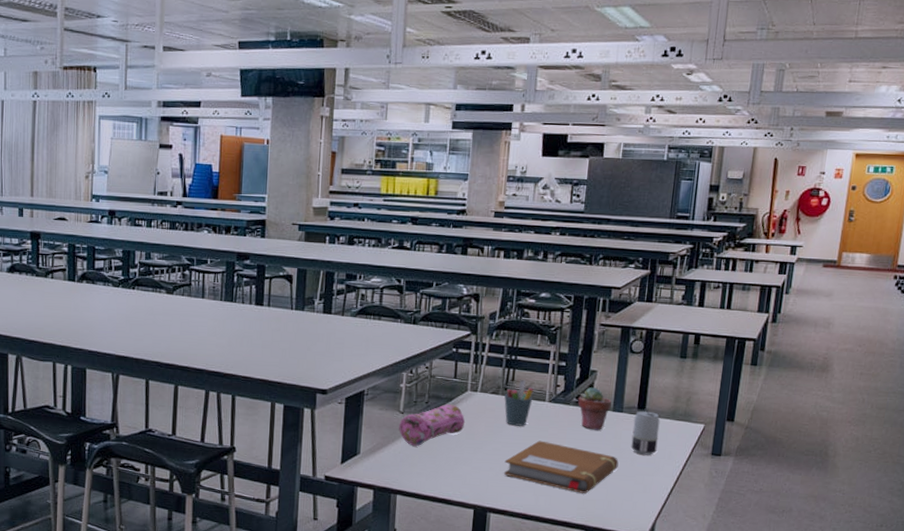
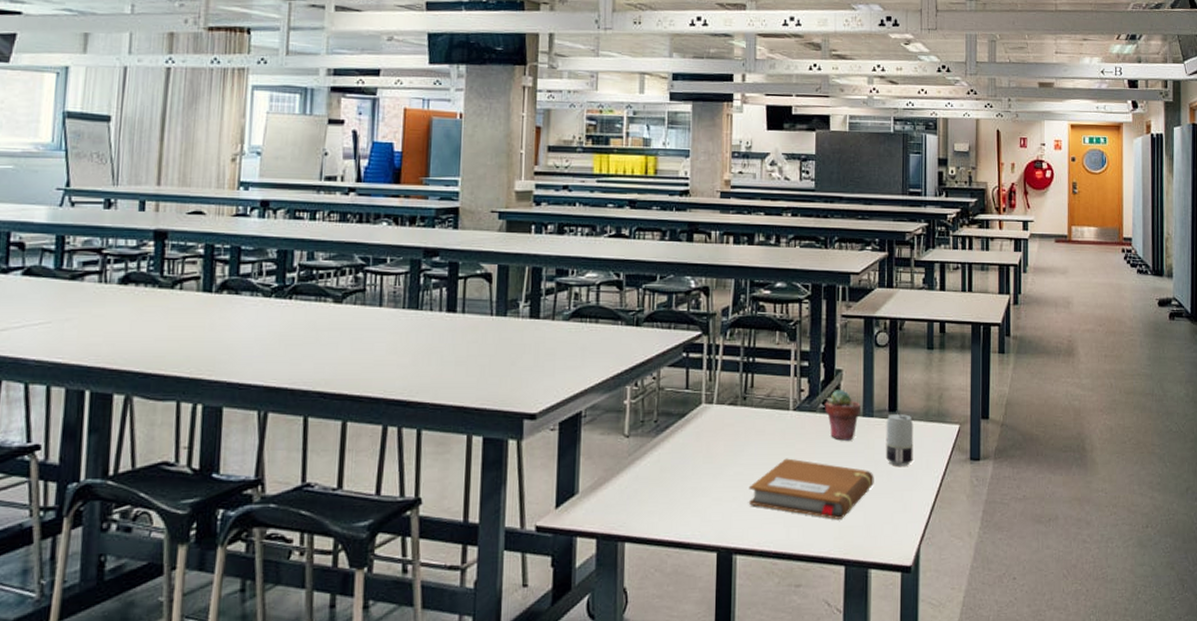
pencil case: present [399,404,466,446] -> none [624,422,702,477]
pen holder: present [504,379,534,427] -> none [744,385,776,444]

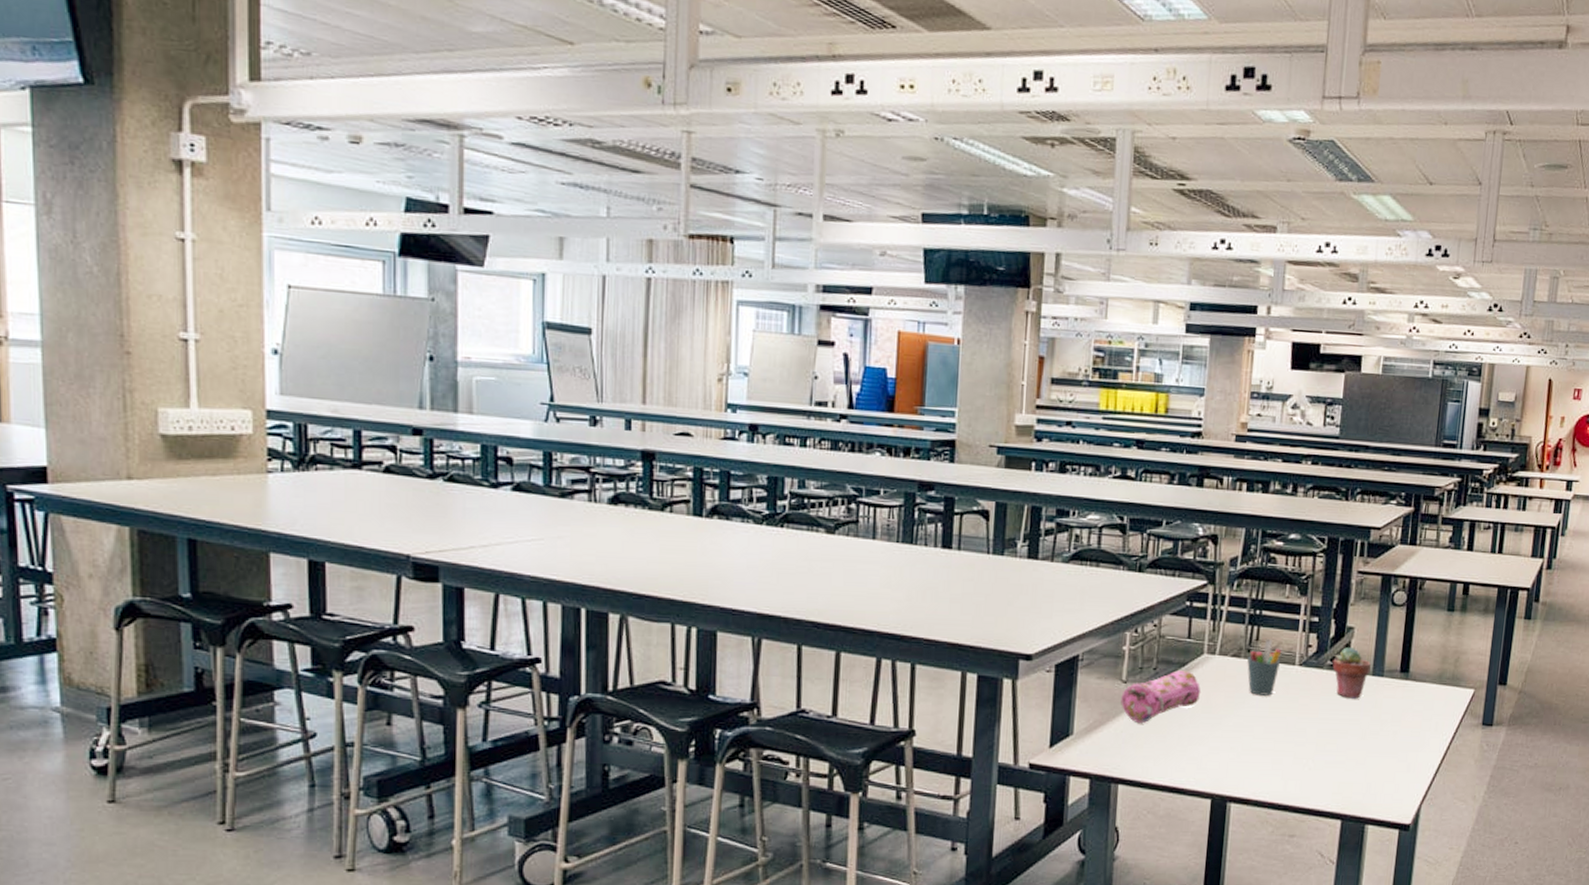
pencil case: none [624,422,702,477] -> present [1121,670,1201,723]
pen holder: none [744,385,776,444] -> present [1247,638,1282,697]
notebook: present [748,458,874,519] -> none [1246,712,1379,775]
beverage can: present [885,410,914,466] -> none [1392,671,1426,727]

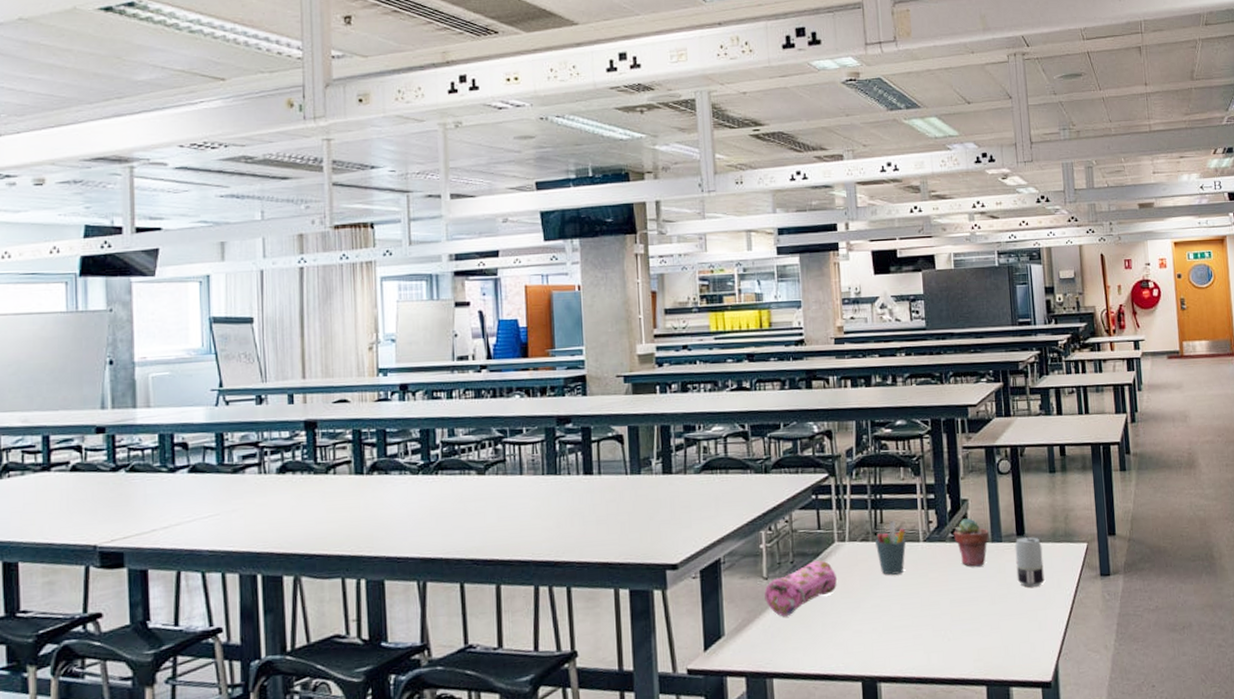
beverage can: none [1392,671,1426,727] -> present [1015,534,1045,587]

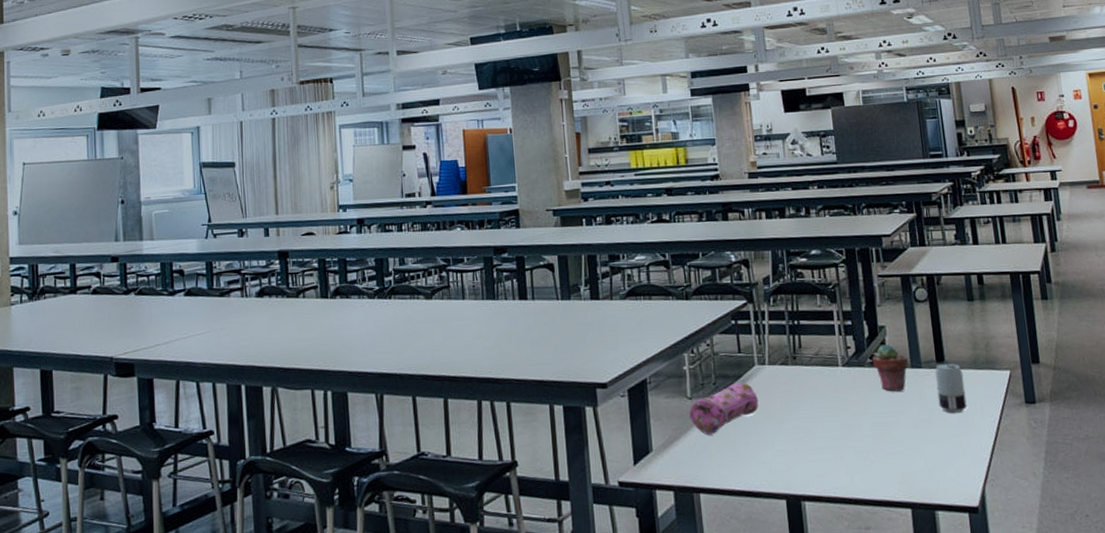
pen holder: present [875,520,907,576] -> none [795,345,825,398]

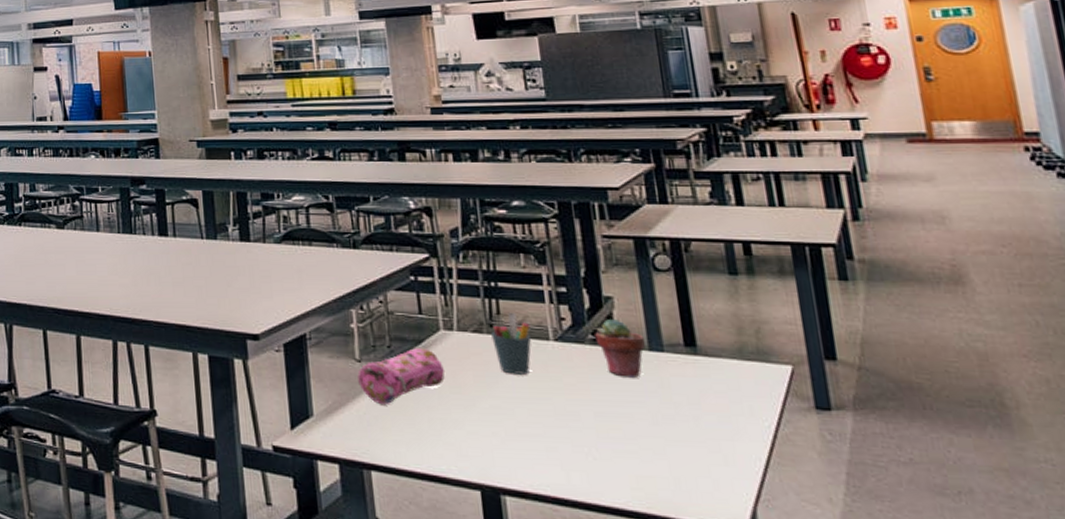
pen holder: none [795,345,825,398] -> present [491,312,532,376]
beverage can: present [935,360,967,413] -> none [682,345,730,411]

